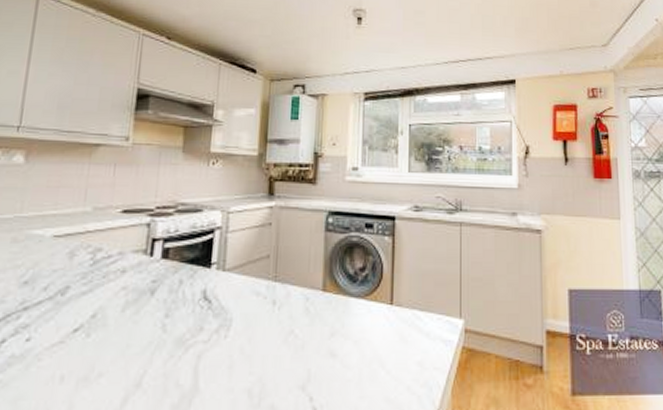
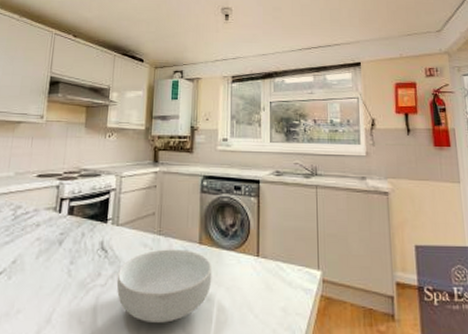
cereal bowl: none [222,298,338,383] -> present [116,249,213,323]

